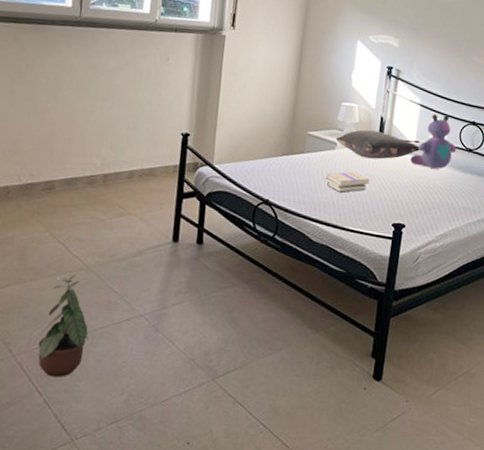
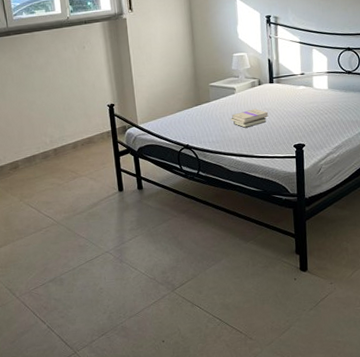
potted plant: present [36,275,88,377] -> none [31,230,70,309]
pillow: present [335,129,420,159] -> none [233,71,306,96]
toy: present [410,114,457,169] -> none [299,46,338,94]

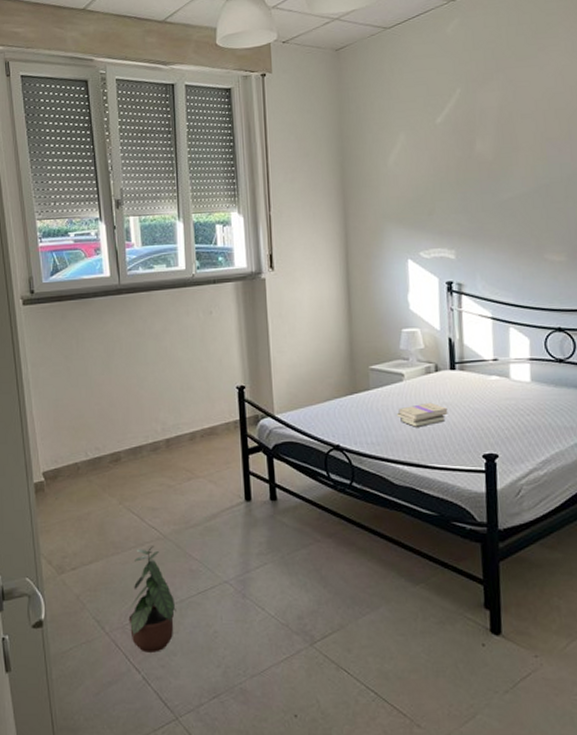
potted plant: none [31,230,70,309] -> present [126,546,176,653]

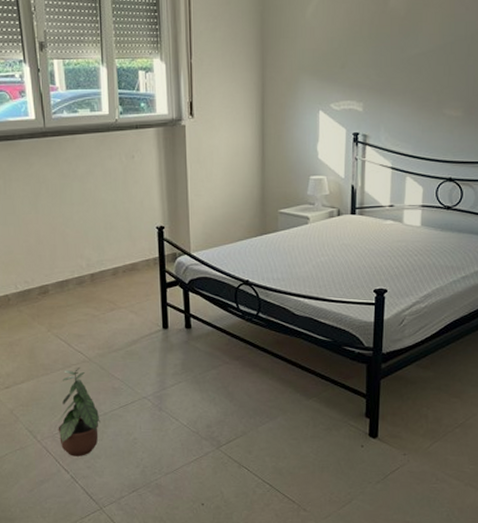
books: present [396,402,448,427] -> none [300,243,346,265]

